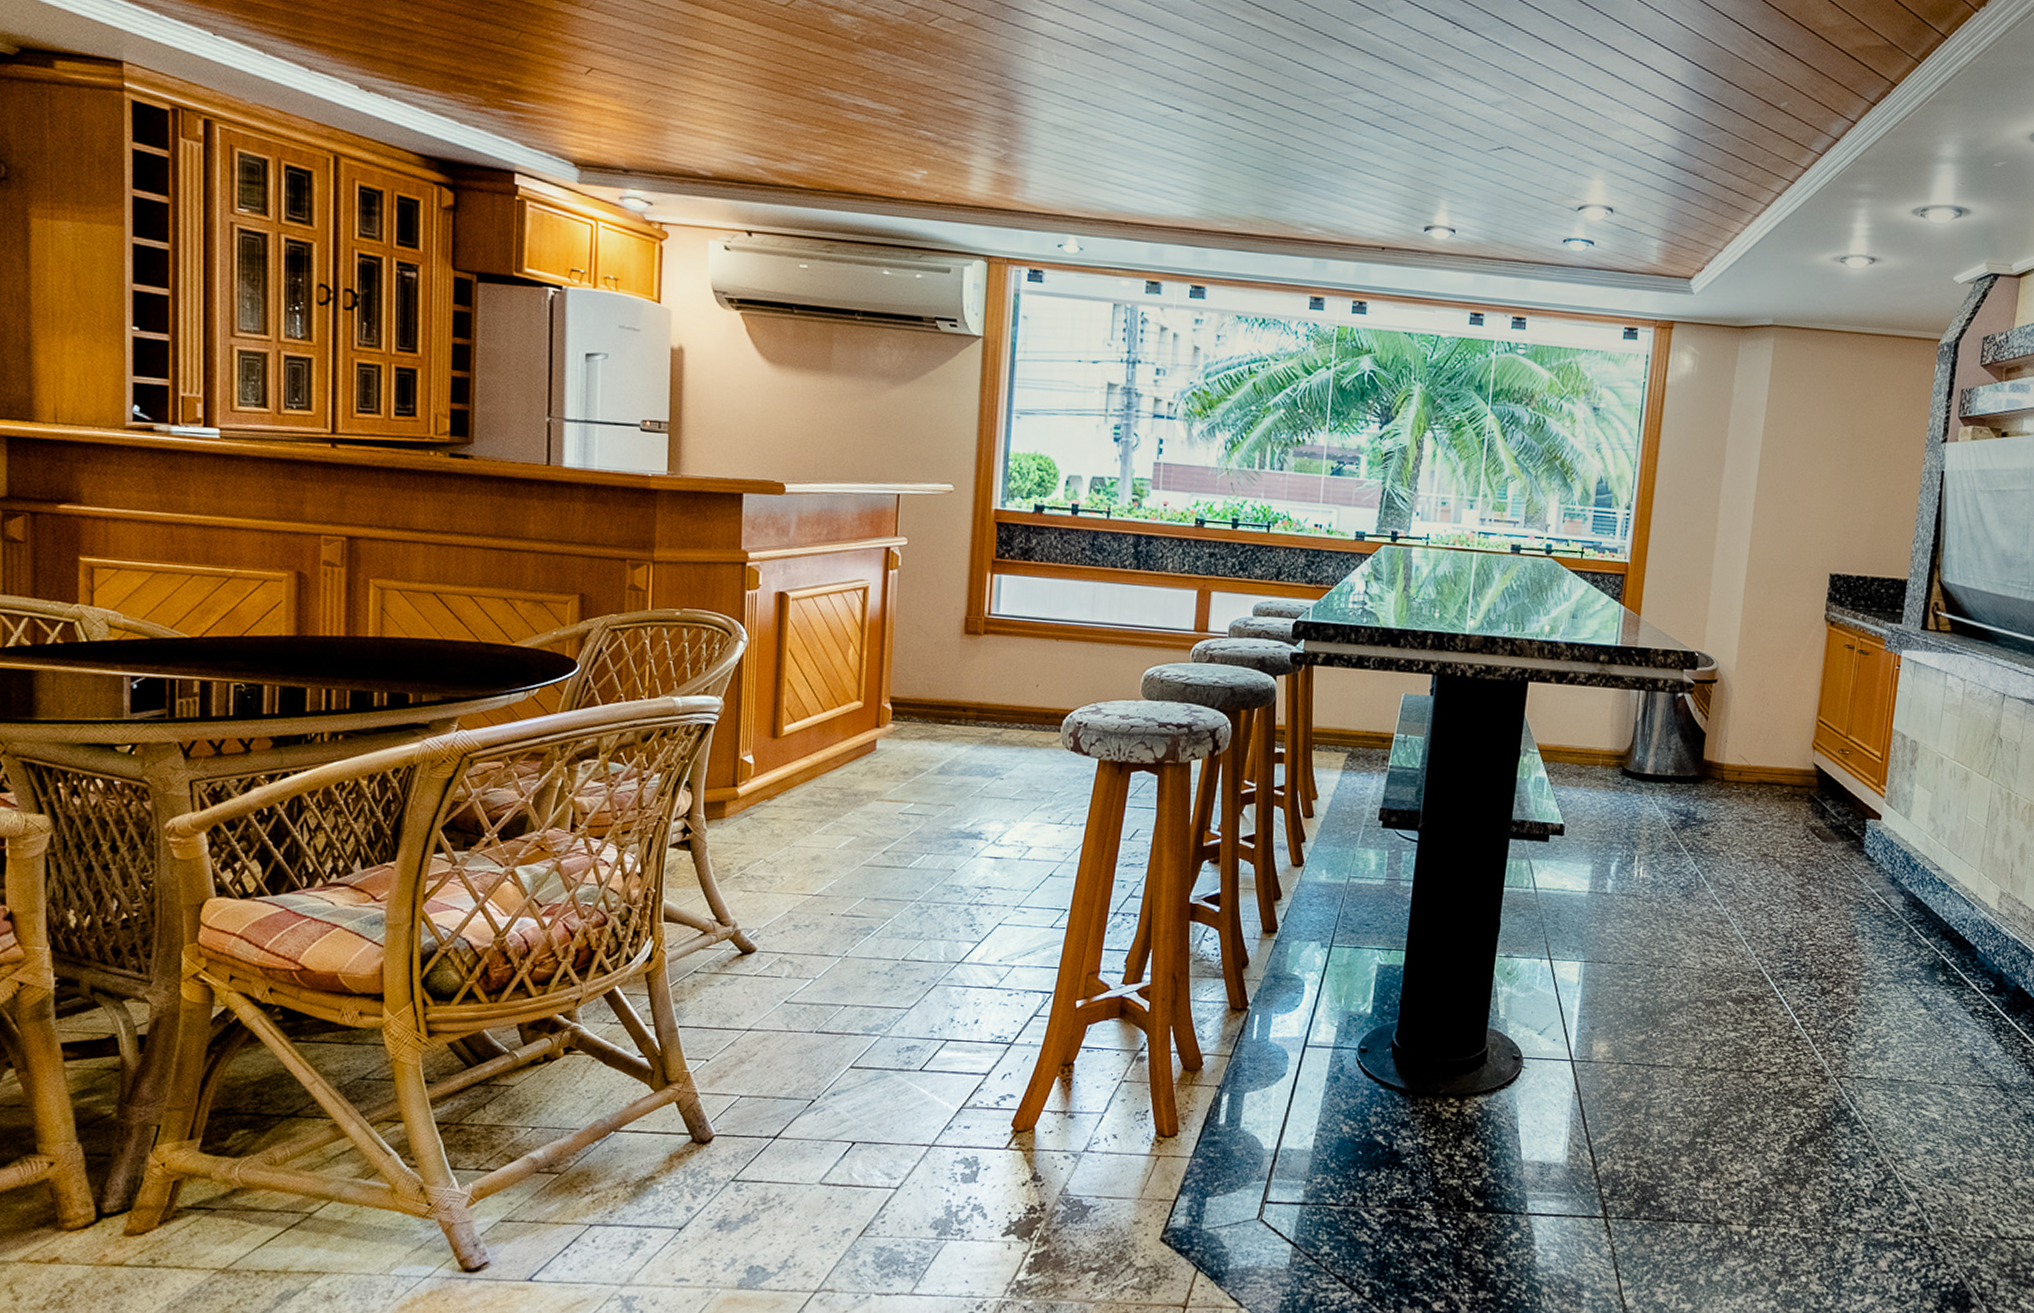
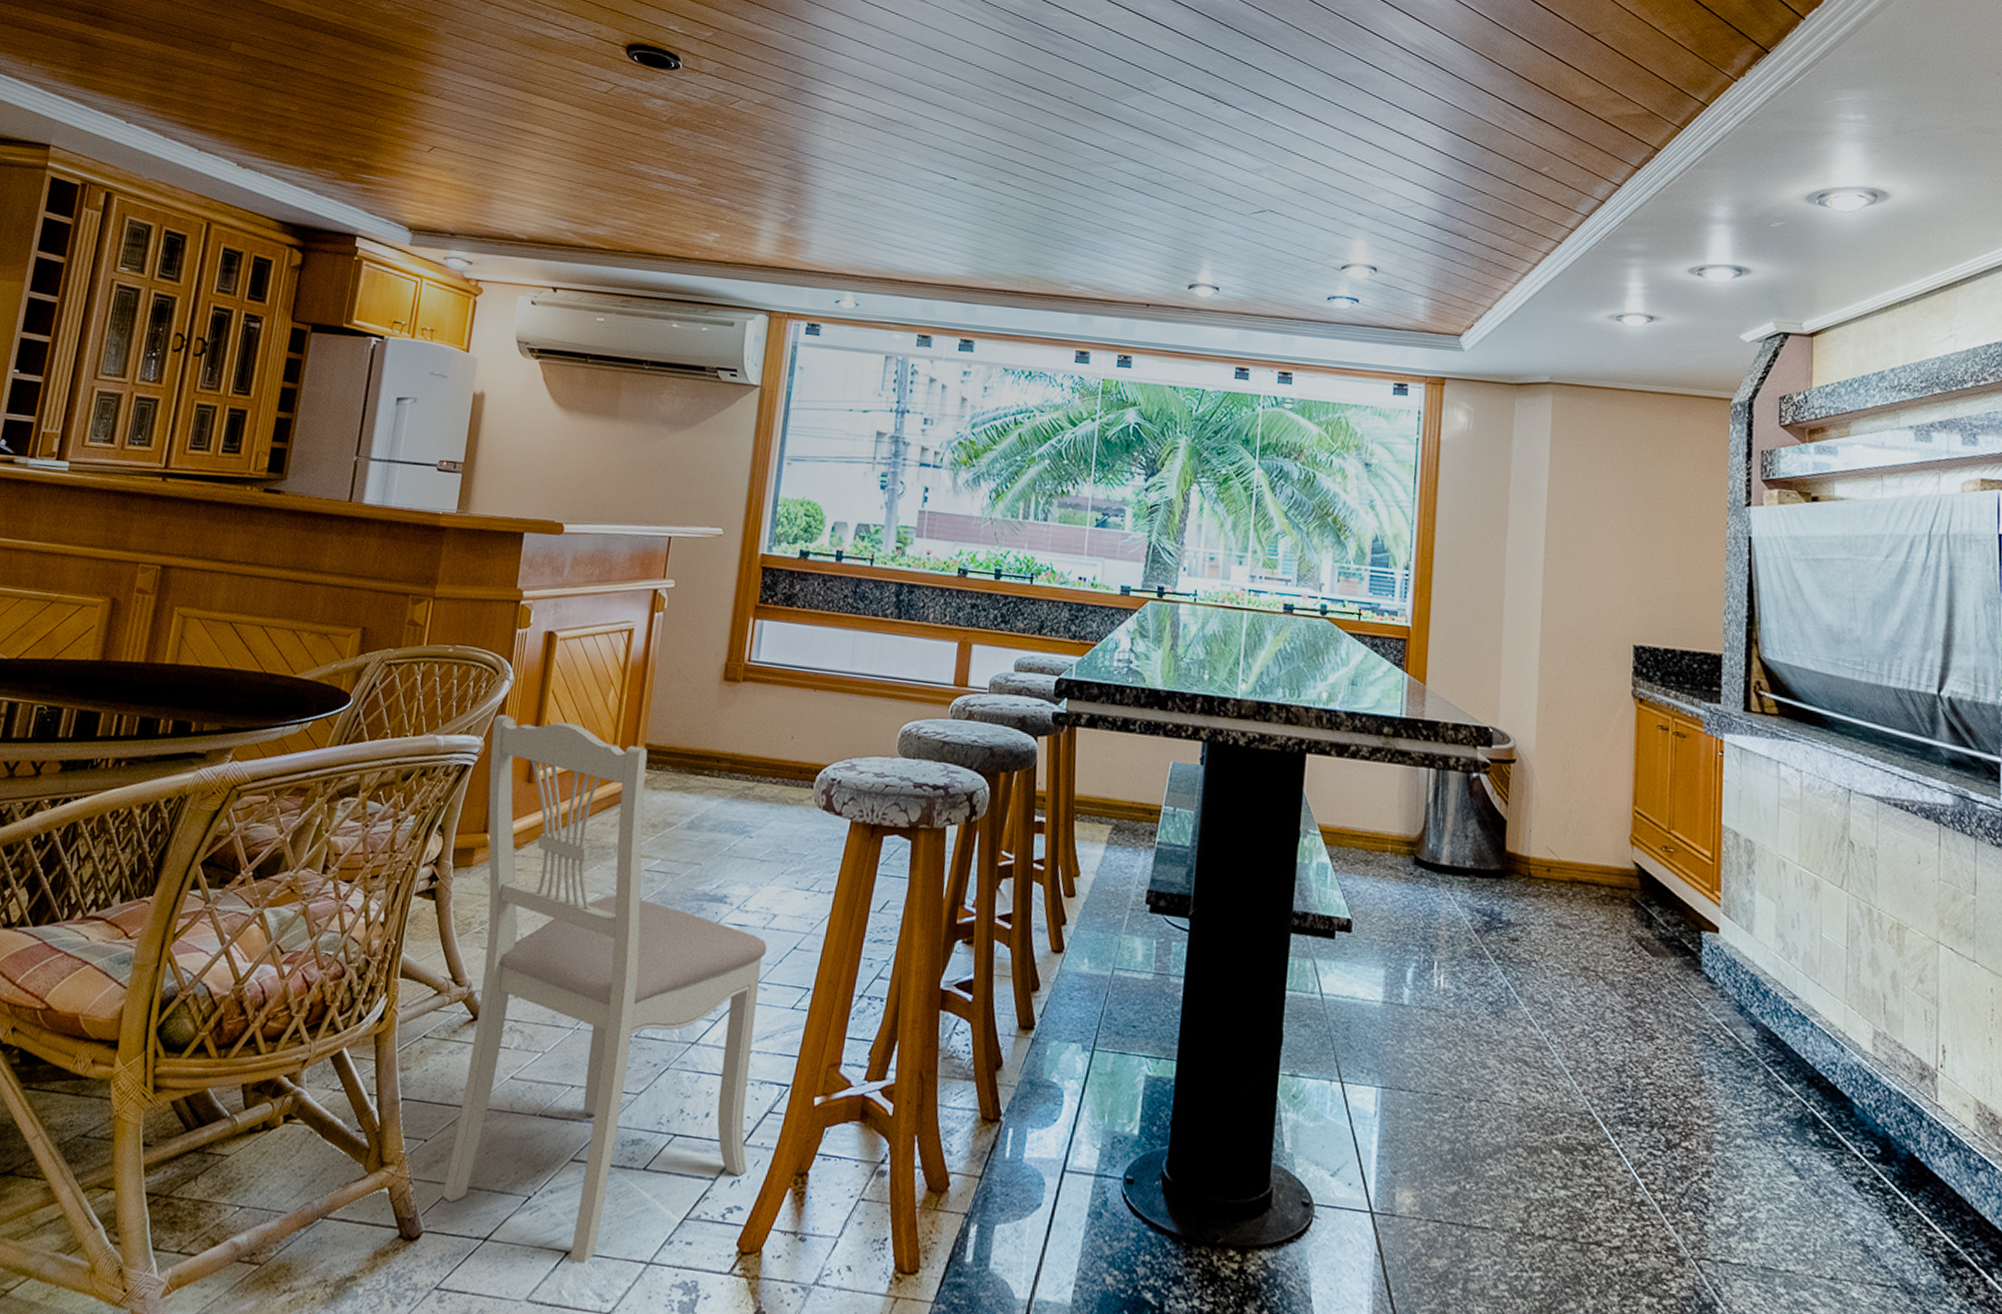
dining chair: none [729,675,1024,1150] -> present [442,714,767,1263]

